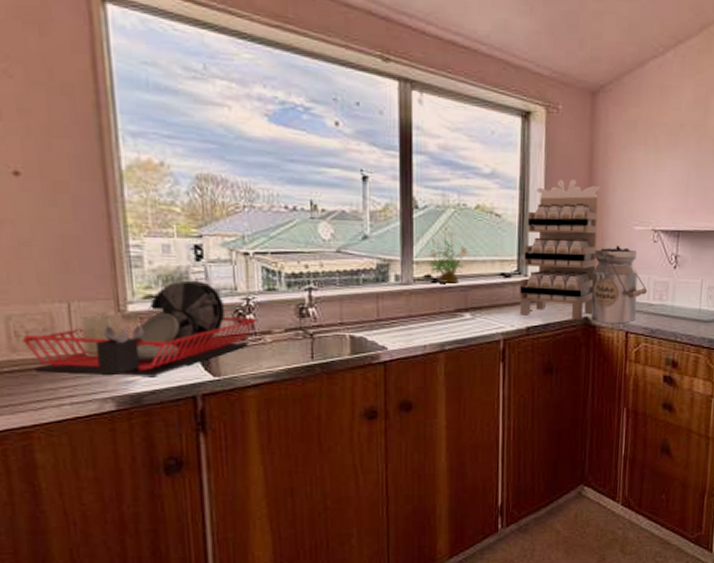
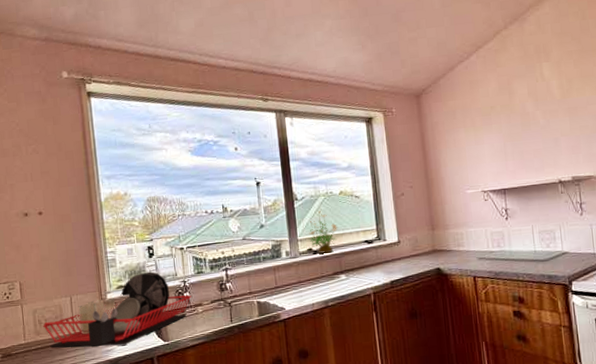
spice rack: present [519,179,648,324] -> none [379,161,487,272]

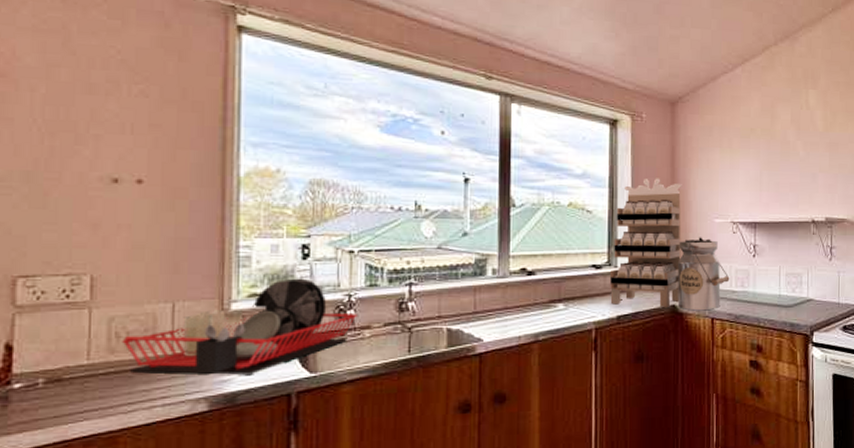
potted plant: present [308,211,338,254] -> none [523,223,561,276]
spice rack: none [379,161,487,272] -> present [610,178,730,311]

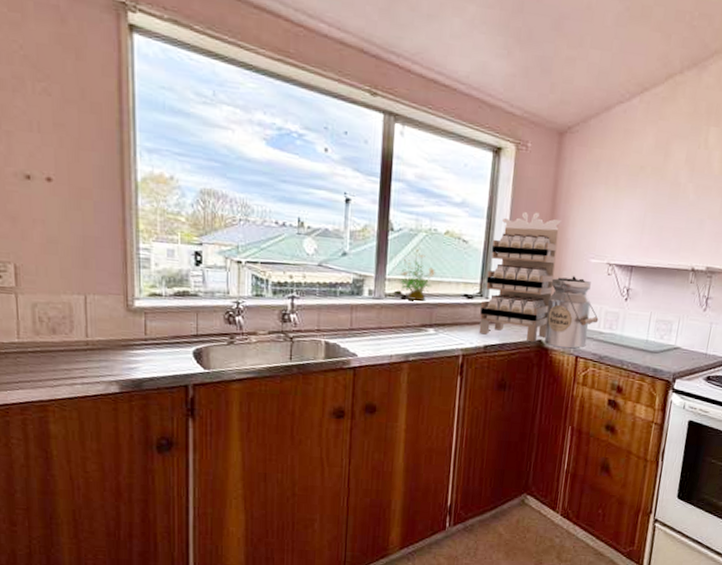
dish rack: present [122,278,358,376] -> none [44,282,245,366]
potted plant: none [523,223,561,276] -> present [398,249,435,301]

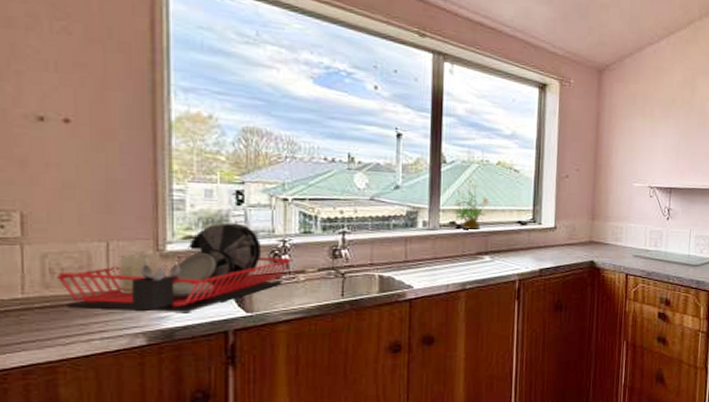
dish rack: none [44,282,245,366] -> present [56,222,292,314]
spice rack: present [478,212,599,349] -> none [533,142,645,267]

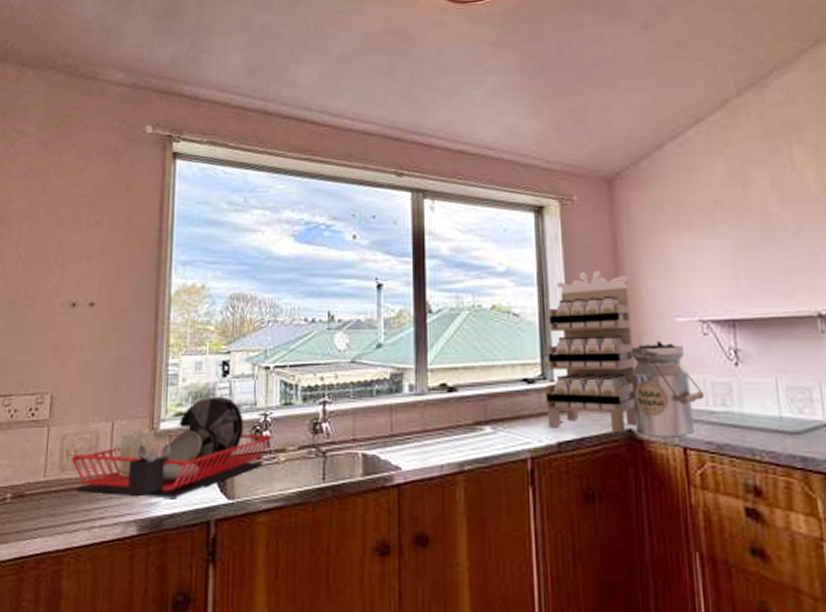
potted plant: present [452,180,489,230] -> none [442,331,485,392]
spice rack: none [533,142,645,267] -> present [546,270,705,438]

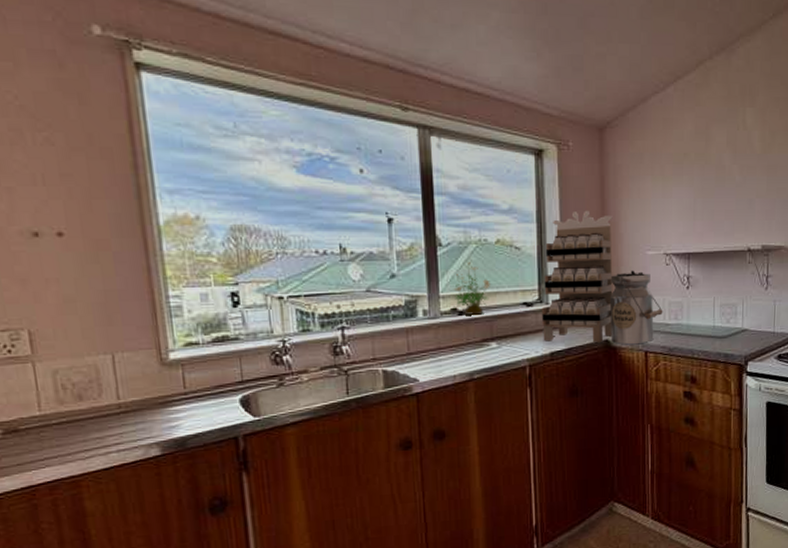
dish rack: present [71,396,273,500] -> none [69,326,294,422]
potted plant: none [442,331,485,392] -> present [453,262,491,315]

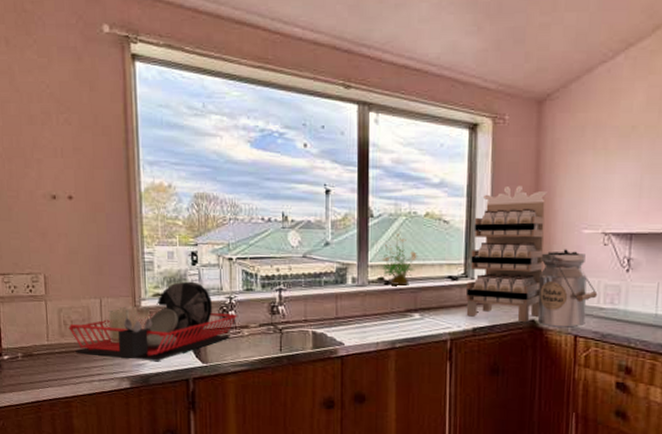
dish rack: none [69,326,294,422] -> present [68,281,237,362]

